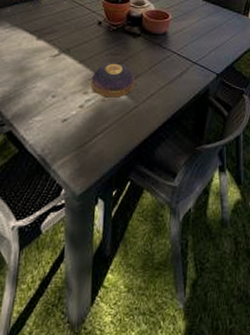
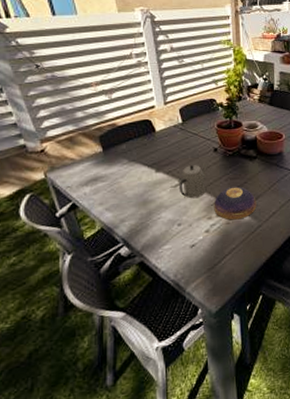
teapot: none [57,34,89,71] -> present [178,162,207,199]

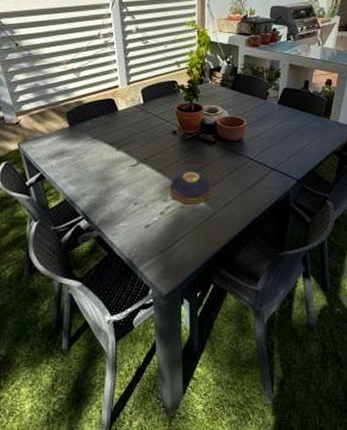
teapot: present [178,162,207,199] -> none [137,144,165,180]

